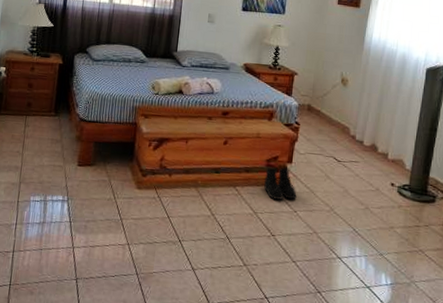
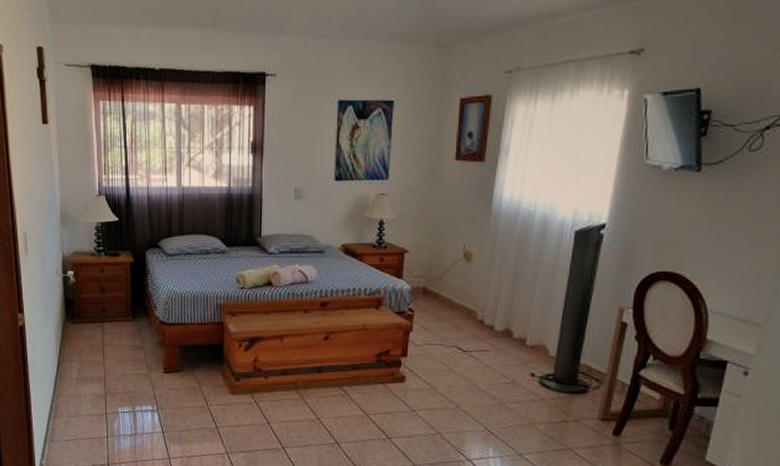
boots: present [263,167,297,200] -> none [374,362,415,399]

